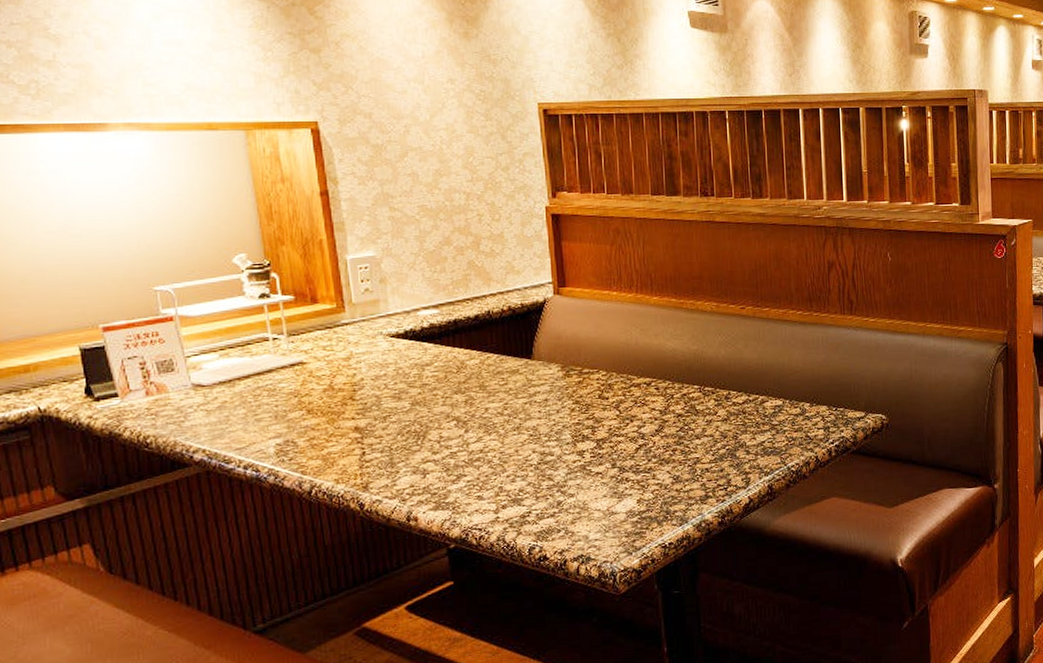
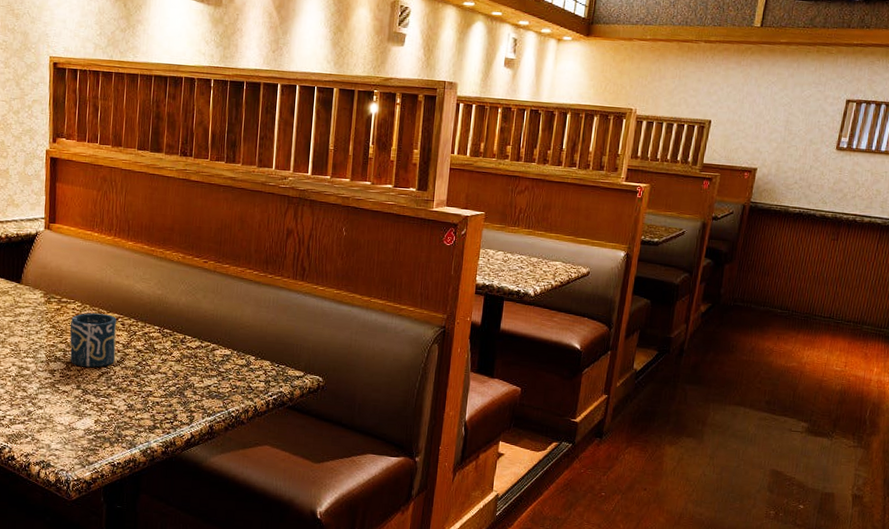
cup: none [595,380,652,443] -> present [70,313,117,368]

